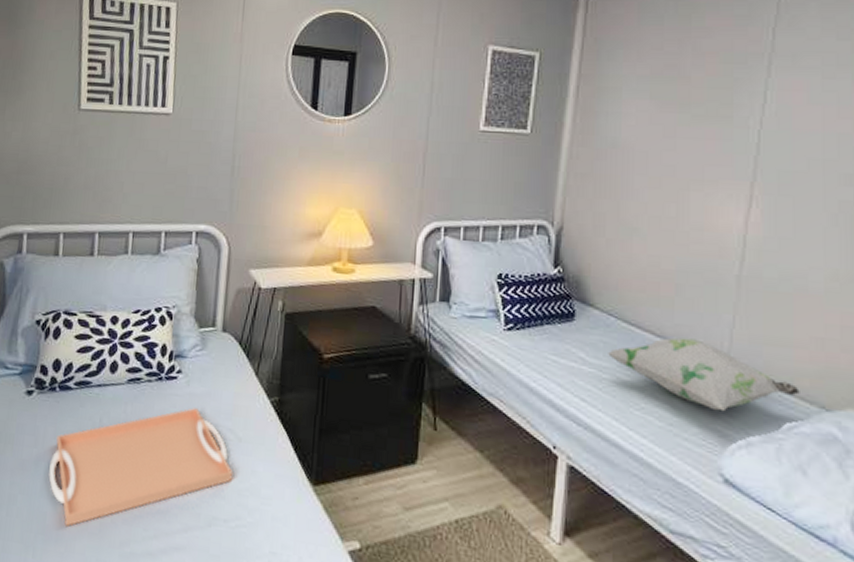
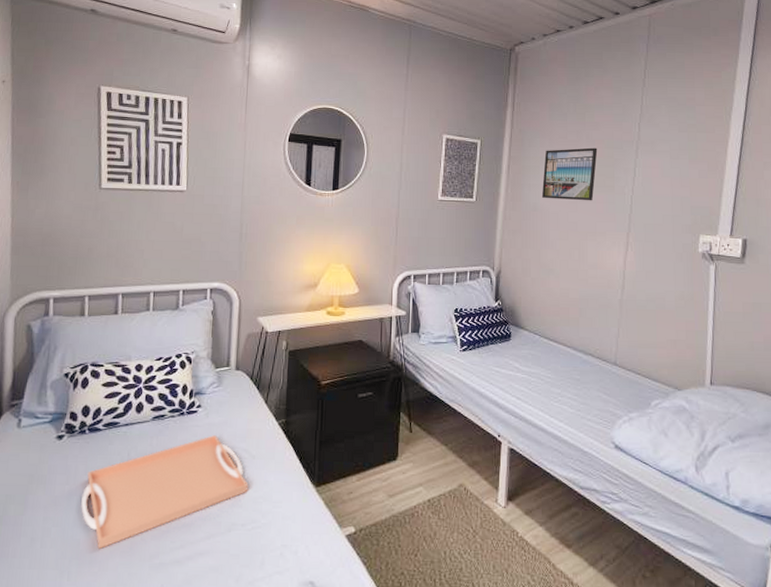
decorative pillow: present [608,337,800,412] -> none [535,347,662,398]
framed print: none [623,62,709,137] -> present [541,147,598,201]

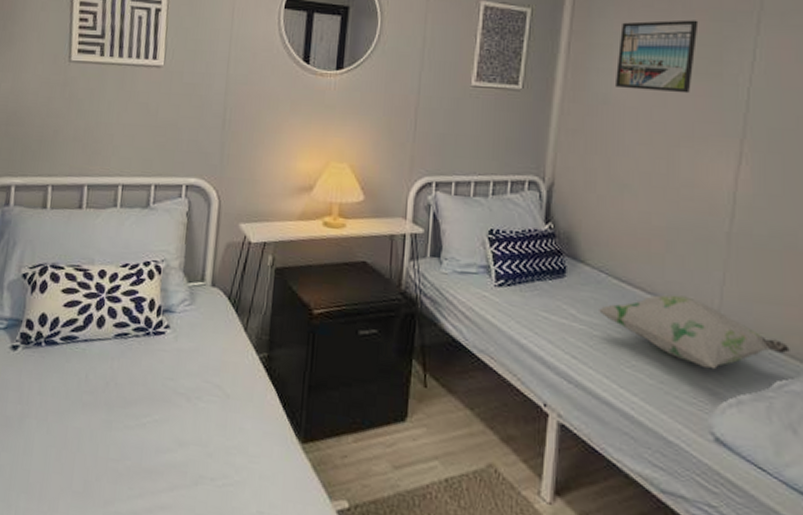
serving tray: present [81,435,249,549] -> none [32,364,221,485]
decorative pillow: none [535,347,662,398] -> present [599,294,790,370]

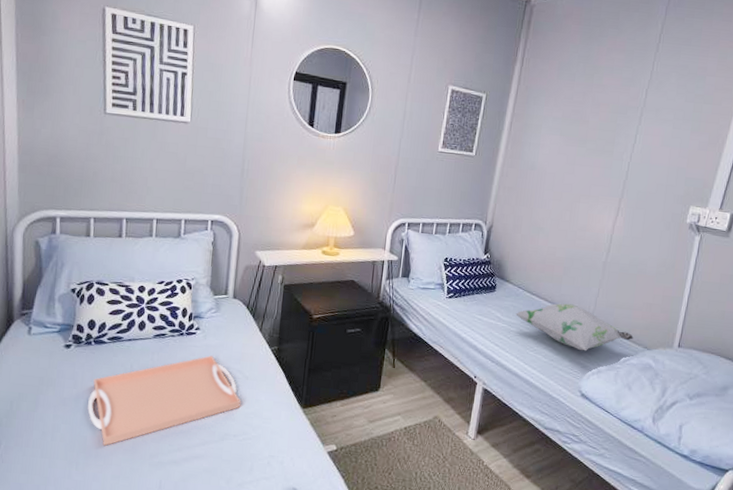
serving tray: none [32,364,221,485] -> present [87,355,241,446]
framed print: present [614,20,699,94] -> none [540,109,602,165]

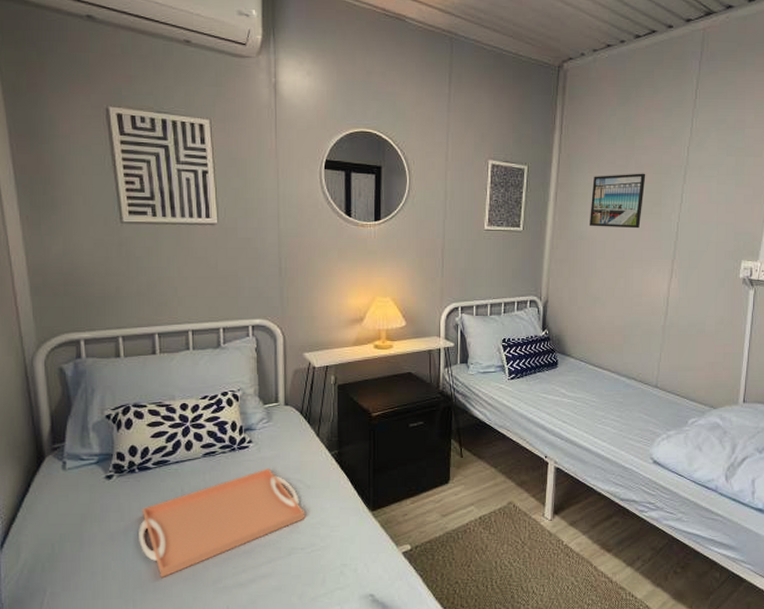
decorative pillow: present [516,303,633,351] -> none [580,372,699,418]
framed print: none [540,109,602,165] -> present [589,173,646,229]

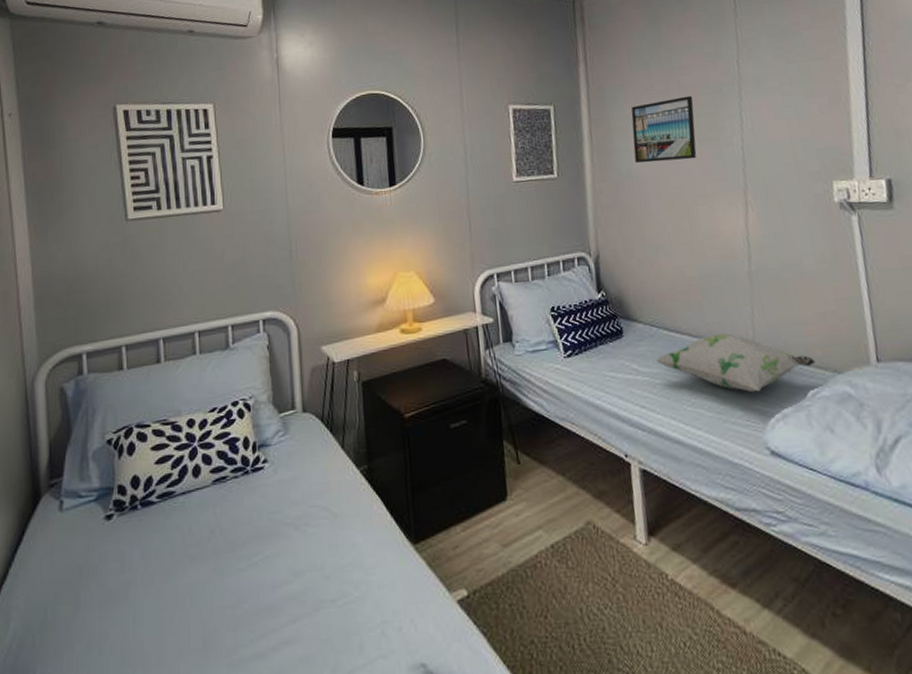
serving tray: present [139,468,306,578] -> none [141,494,334,649]
decorative pillow: none [580,372,699,418] -> present [656,333,815,393]

